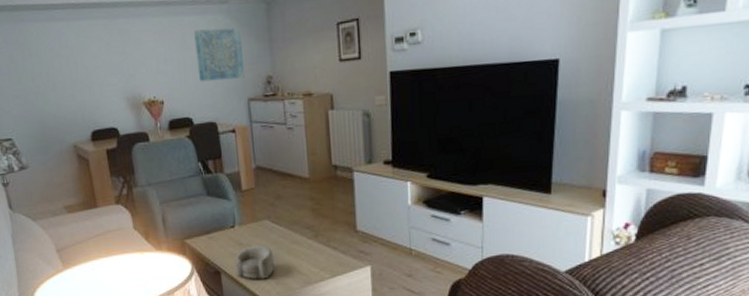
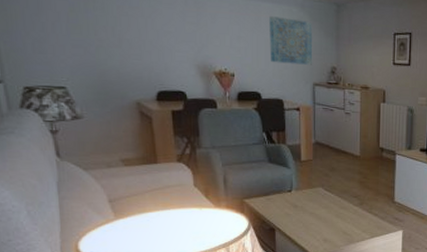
decorative bowl: present [235,245,275,279] -> none [289,208,324,237]

